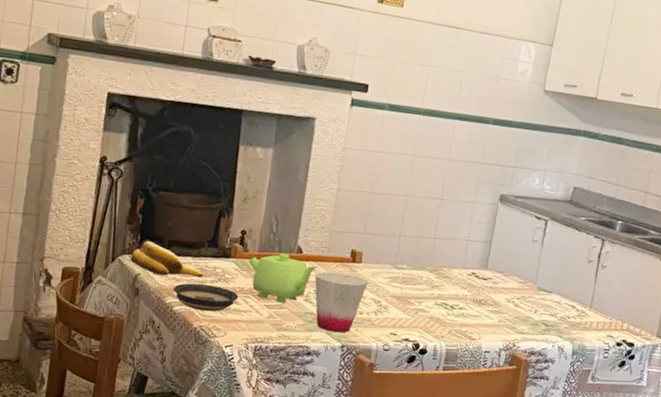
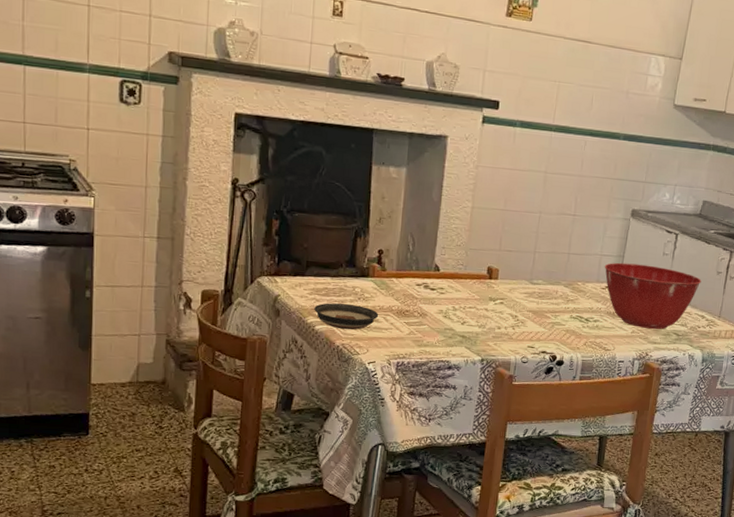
banana: present [130,241,204,277] -> none [269,262,343,297]
teapot: present [248,253,318,303] -> none [386,272,456,320]
cup: present [314,271,368,333] -> none [453,288,505,347]
mixing bowl: none [471,248,572,319] -> present [604,262,702,329]

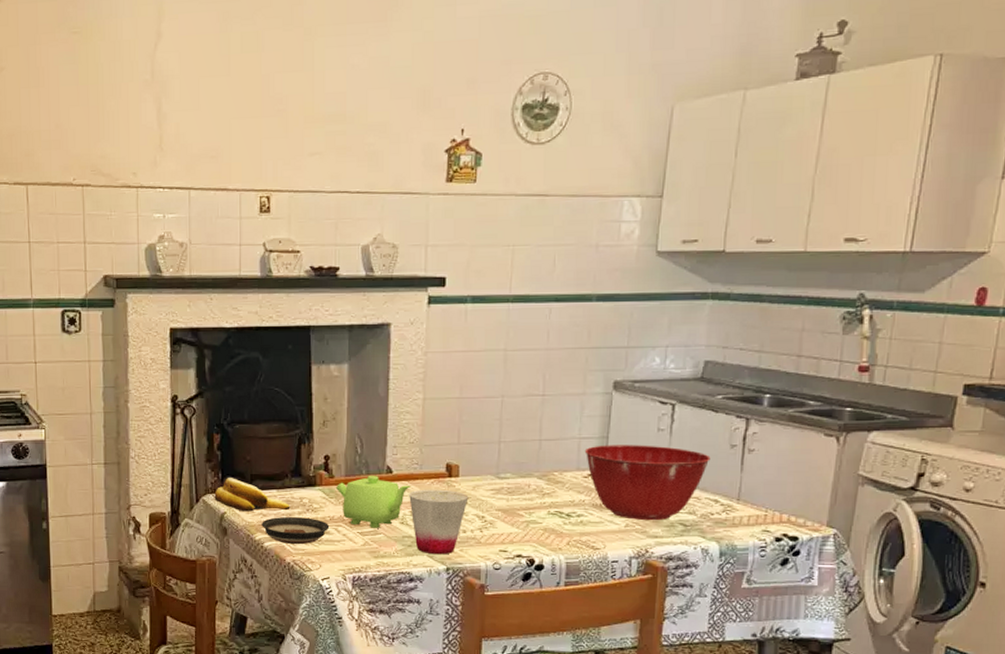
banana: none [269,262,343,297] -> present [214,478,290,512]
teapot: none [386,272,456,320] -> present [335,476,412,528]
cup: none [453,288,505,347] -> present [409,489,469,555]

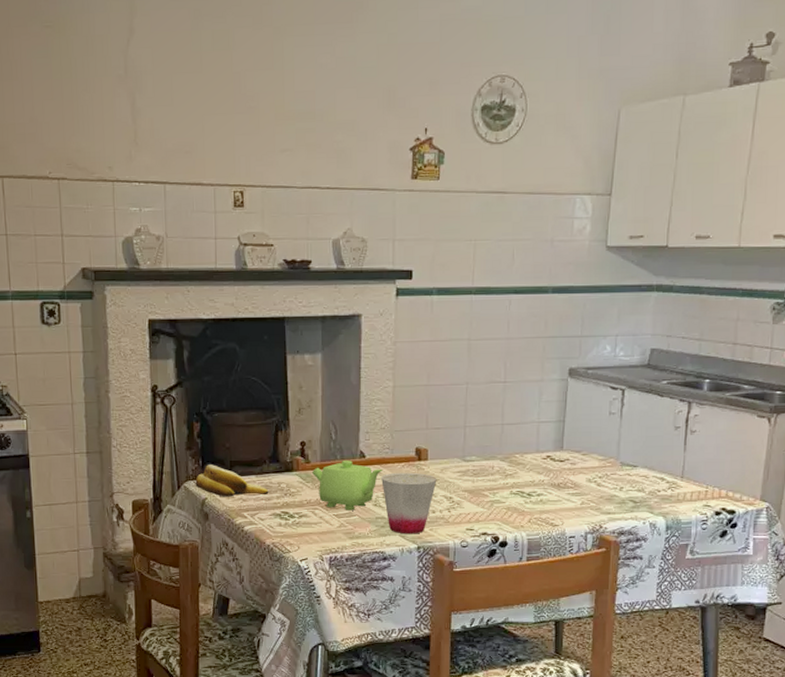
saucer: present [262,516,330,545] -> none [242,500,307,528]
mixing bowl: present [584,445,711,520] -> none [543,427,657,498]

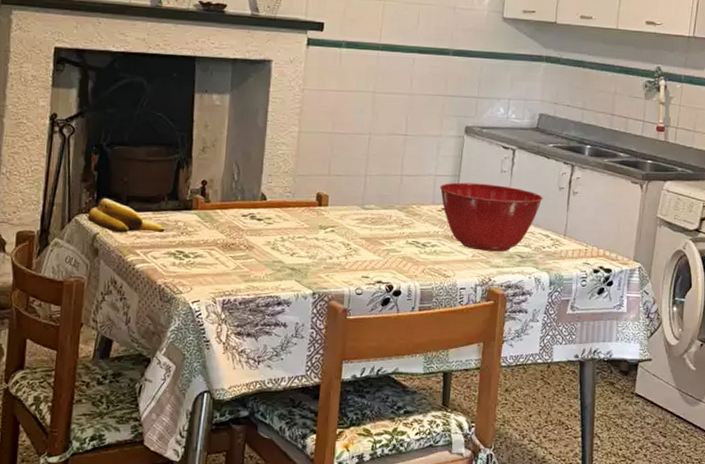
teapot: present [311,460,384,511] -> none [210,202,284,253]
cup: present [381,472,437,534] -> none [281,216,336,280]
mixing bowl: none [543,427,657,498] -> present [439,182,543,252]

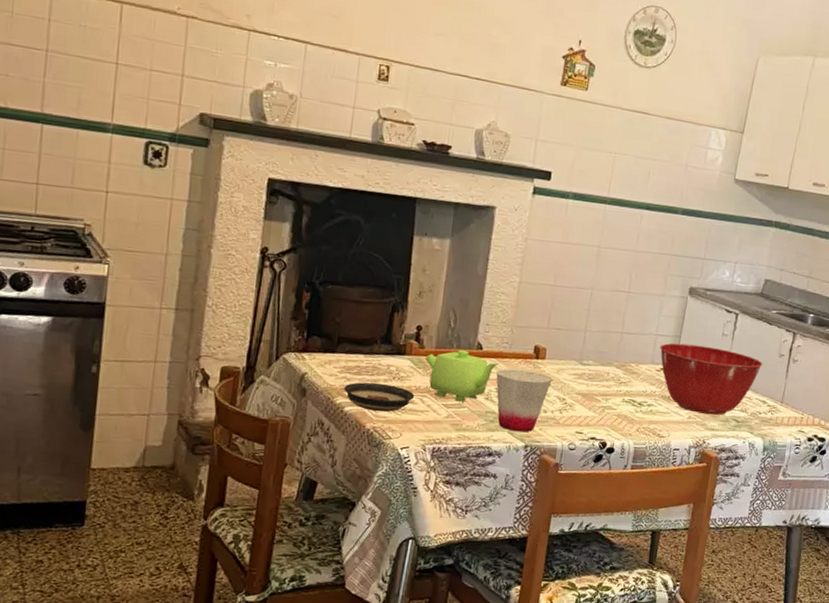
banana: present [87,198,165,233] -> none [296,338,377,376]
saucer: none [134,238,203,268] -> present [344,382,415,412]
teapot: none [210,202,284,253] -> present [424,350,500,402]
cup: none [281,216,336,280] -> present [496,368,553,432]

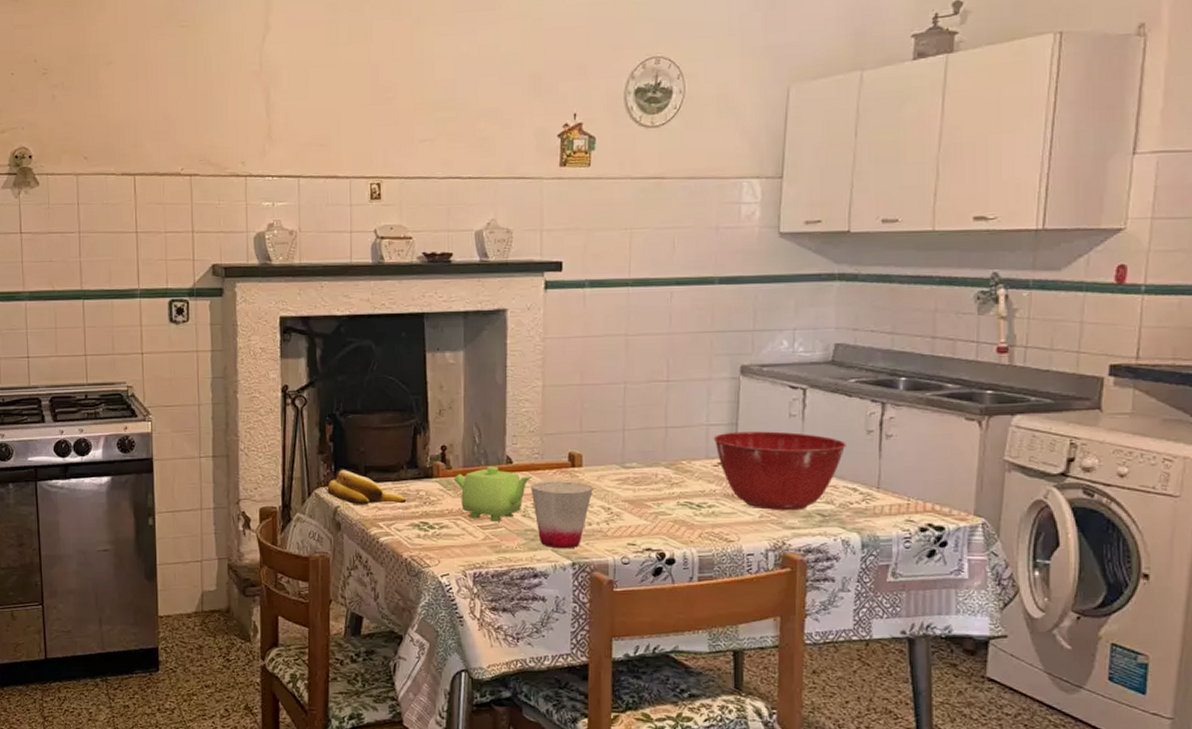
banana: none [296,338,377,376] -> present [327,470,407,505]
saucer: present [344,382,415,412] -> none [377,509,448,540]

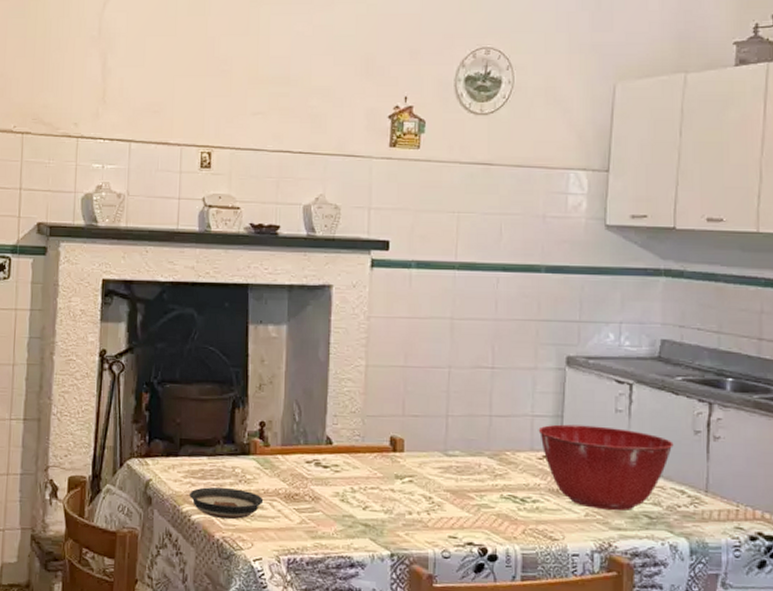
banana: present [327,470,407,505] -> none [140,441,222,480]
saucer: none [377,509,448,540] -> present [190,487,264,520]
teapot: present [453,466,533,522] -> none [270,446,353,505]
cup: present [530,480,593,549] -> none [350,463,415,539]

